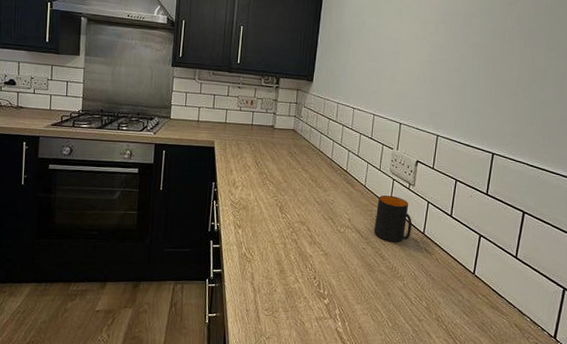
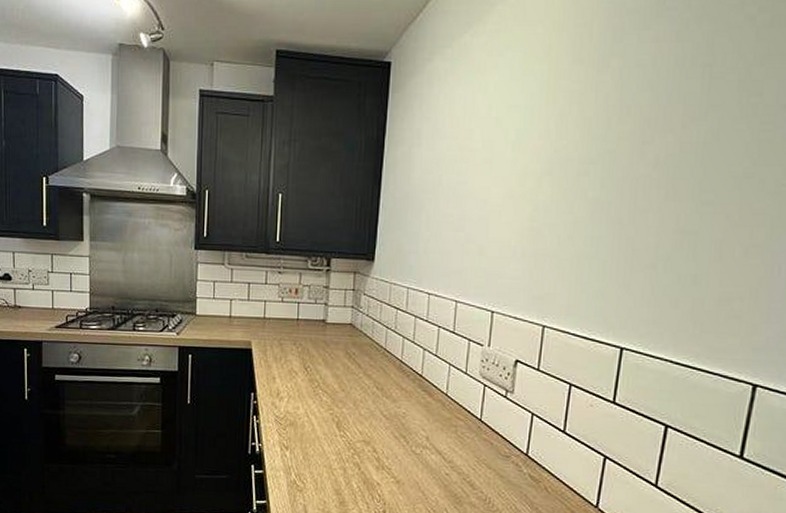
mug: present [374,195,412,243] -> none [460,405,511,467]

